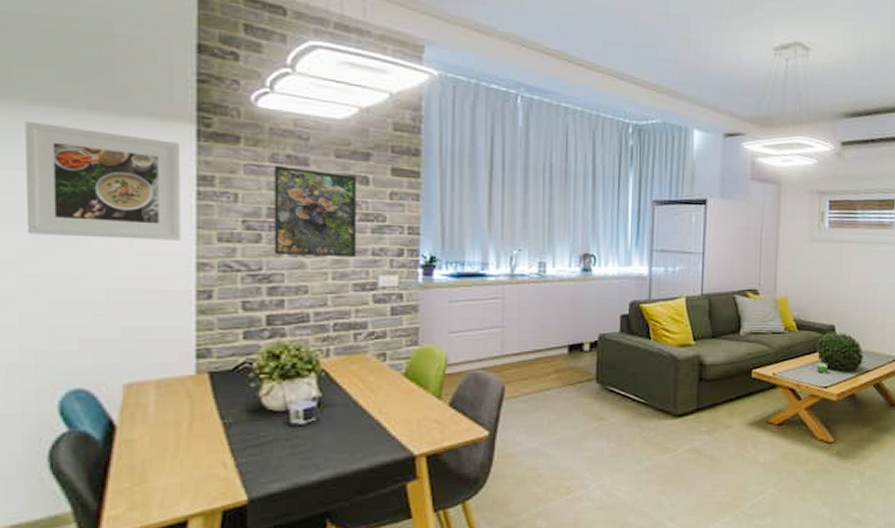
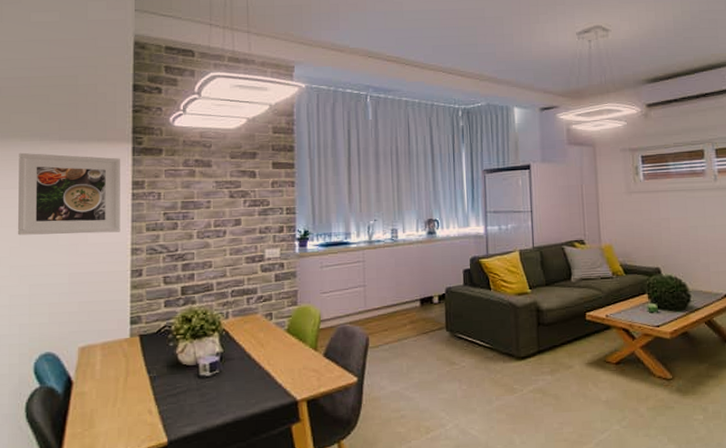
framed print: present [274,166,357,258] -> none [186,169,248,238]

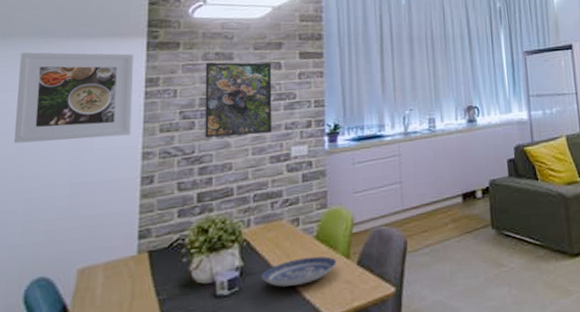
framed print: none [186,169,248,238] -> present [205,62,273,138]
plate: none [238,347,306,372] -> present [261,256,337,287]

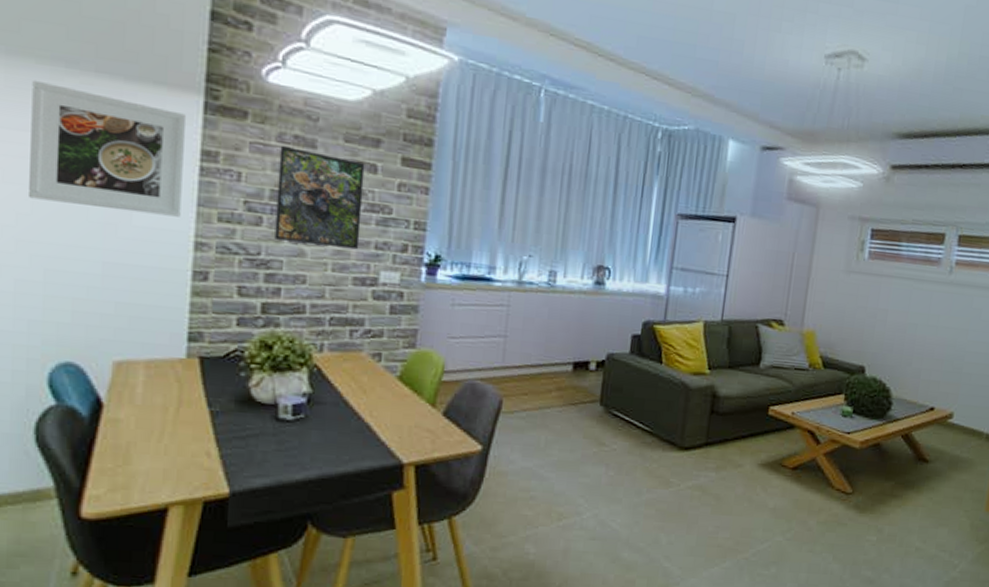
plate: present [261,256,337,287] -> none [331,396,421,425]

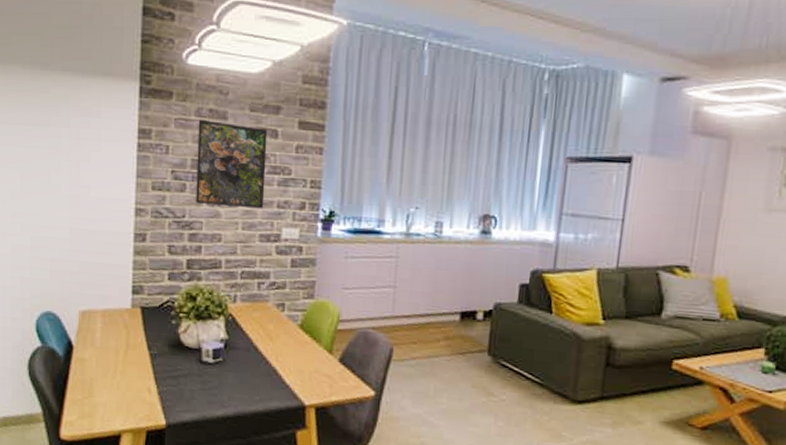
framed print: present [27,80,187,217] -> none [18,82,127,188]

